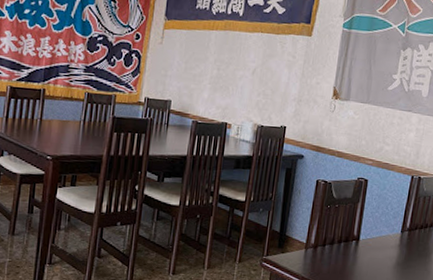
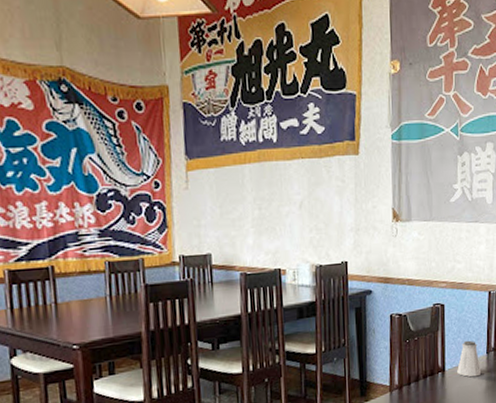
saltshaker: none [370,216,394,252] -> present [457,340,482,377]

